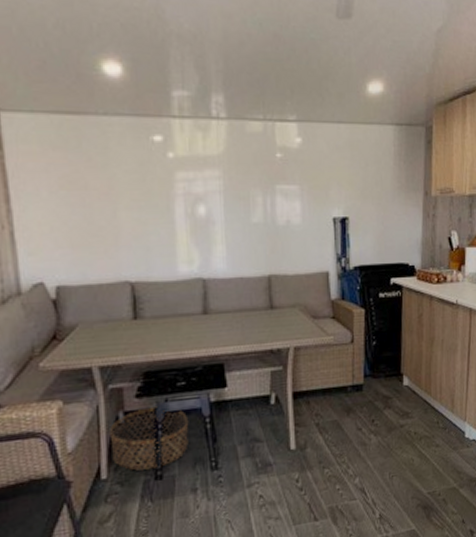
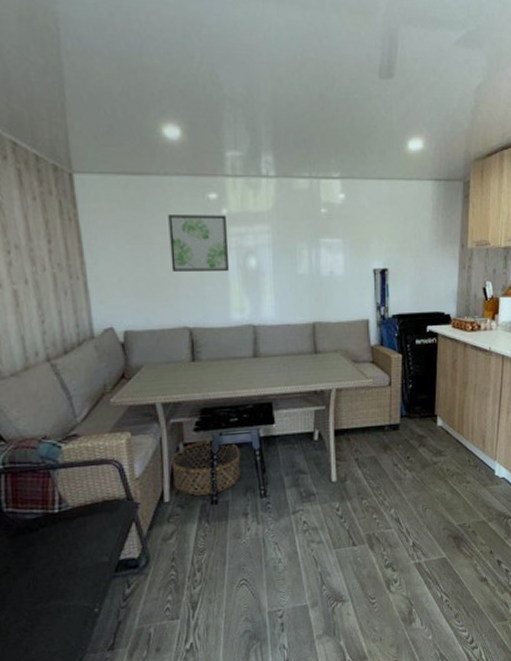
wall art: none [108,158,177,221] -> present [168,215,230,272]

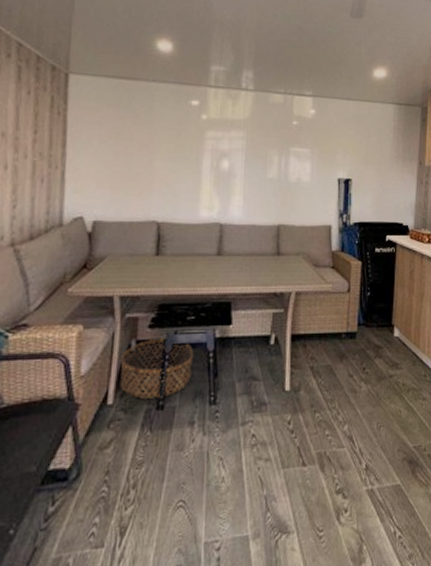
wall art: present [168,215,230,272] -> none [148,116,205,172]

